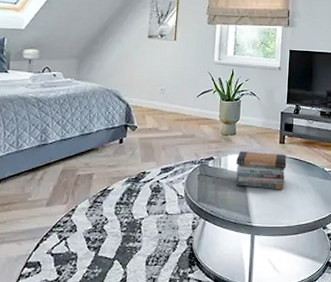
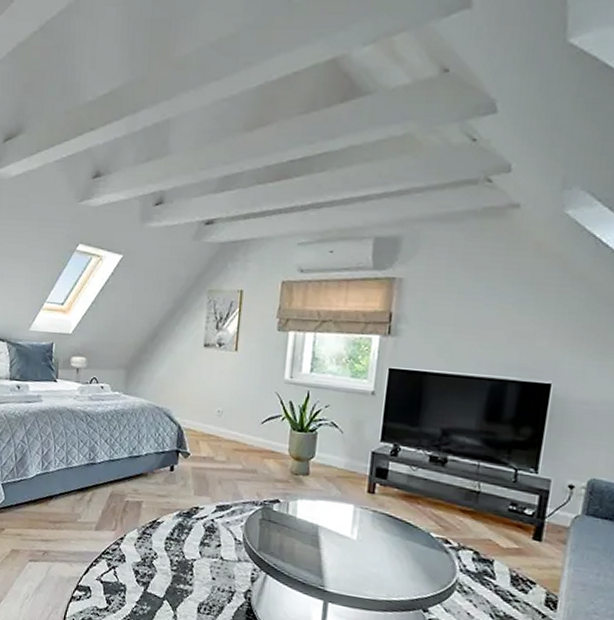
book stack: present [235,151,287,190] -> none [306,496,377,553]

